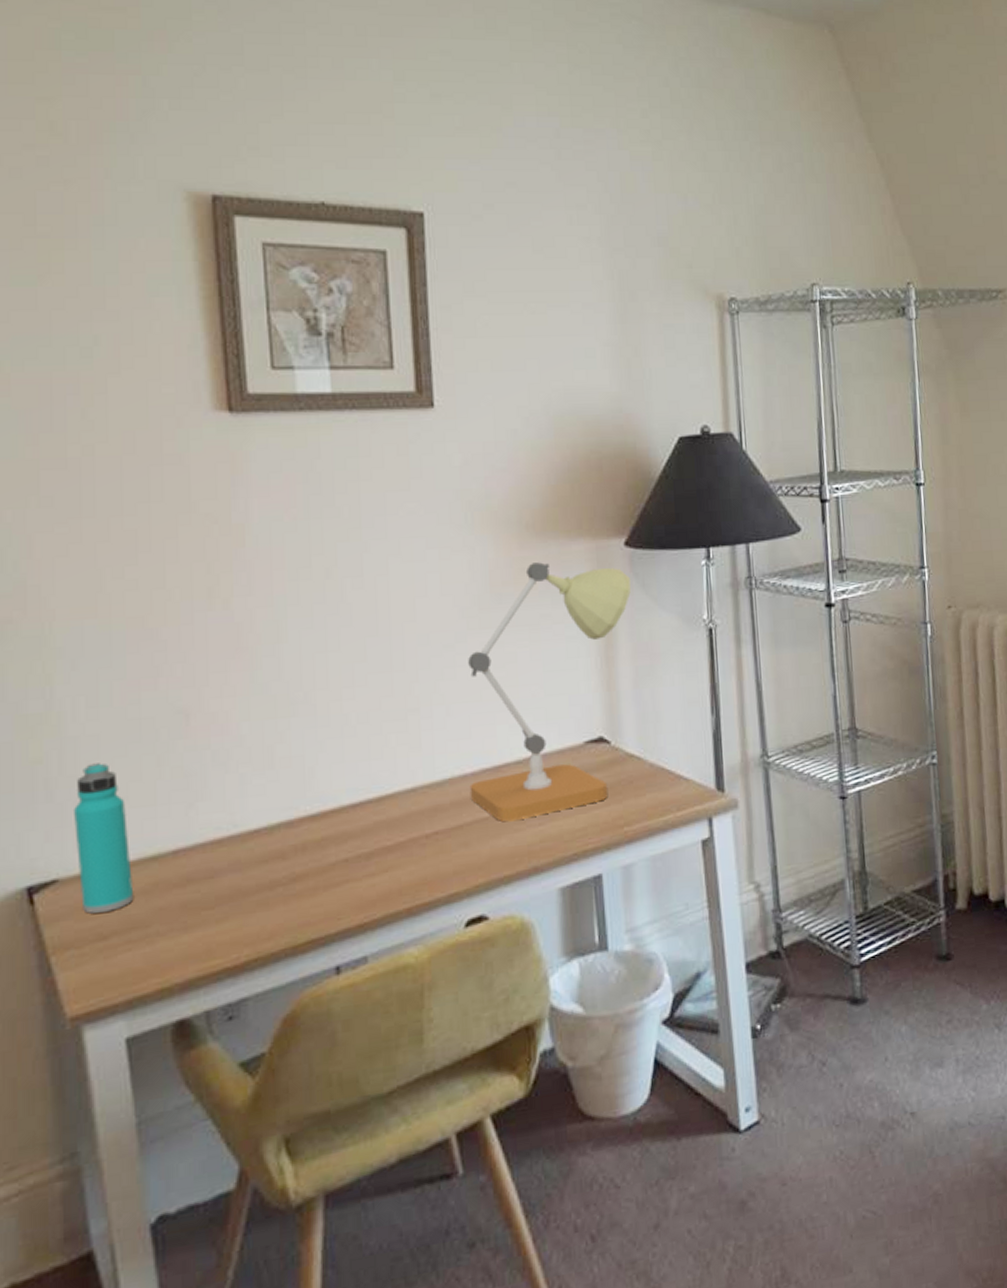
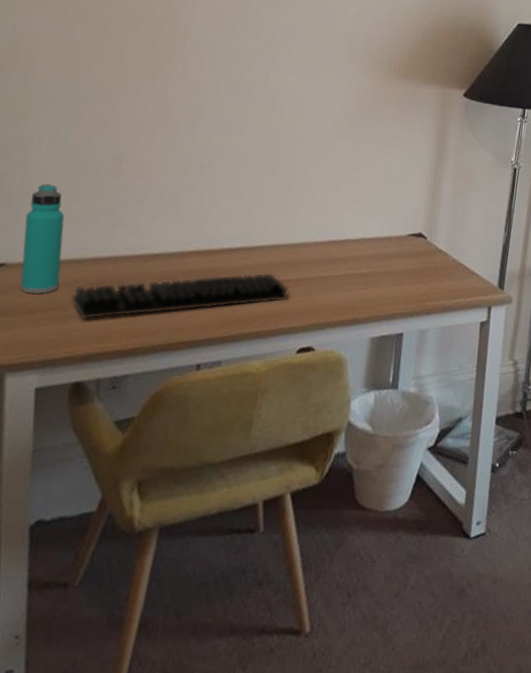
keyboard: none [152,826,442,935] -> present [71,272,290,320]
desk lamp: present [468,562,631,822] -> none [317,96,463,283]

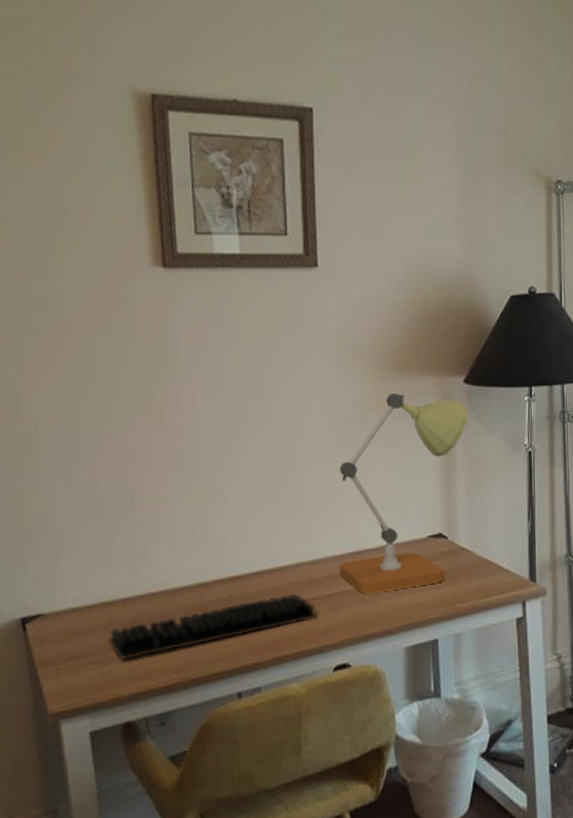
water bottle: present [20,183,65,294] -> none [52,531,95,640]
desk lamp: none [317,96,463,283] -> present [339,393,467,594]

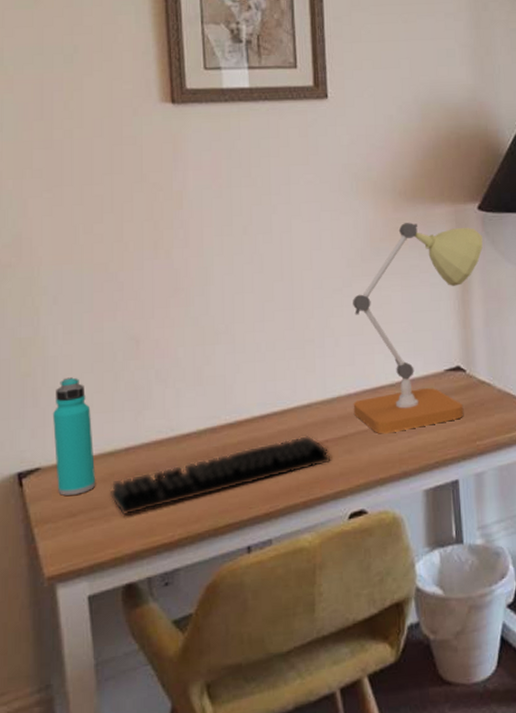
water bottle: none [52,531,95,640] -> present [52,377,96,496]

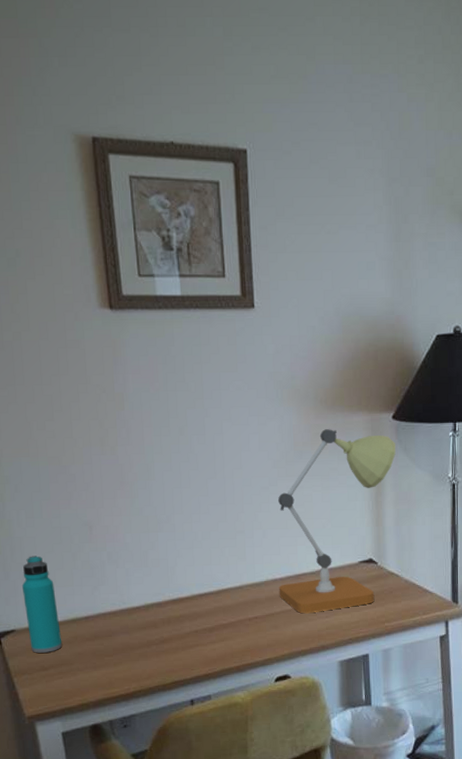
keyboard: present [109,435,331,516] -> none [74,612,260,671]

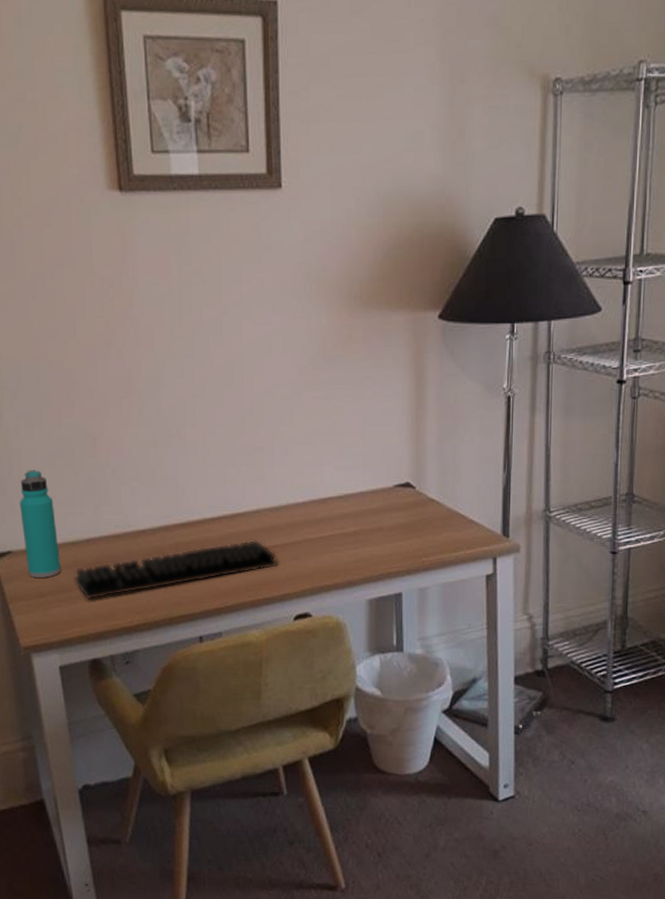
keyboard: none [74,612,260,671] -> present [73,539,278,600]
desk lamp: present [278,429,396,614] -> none [301,330,441,544]

